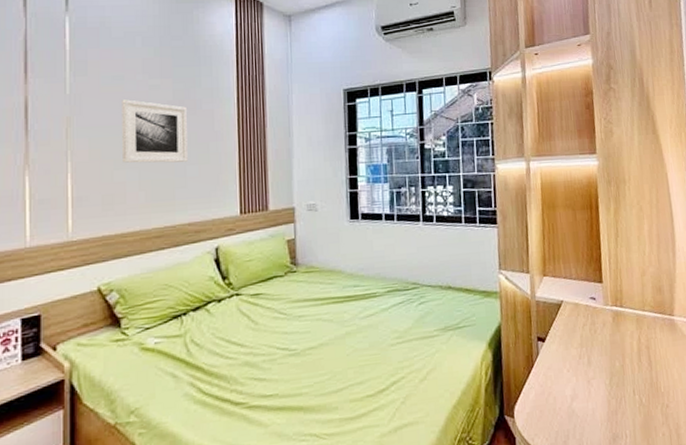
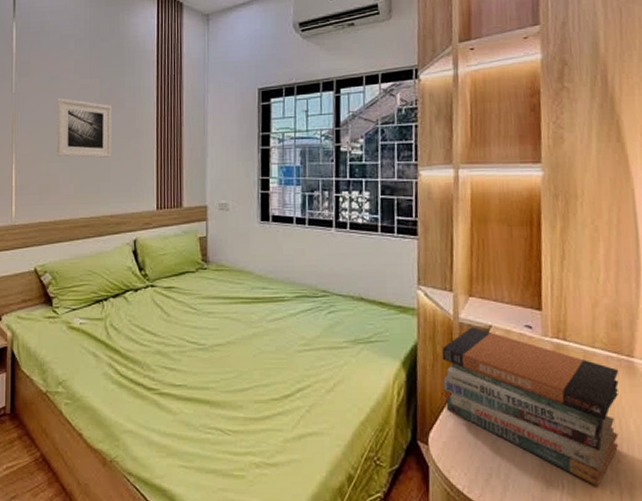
book stack: none [522,303,667,431] -> present [441,327,619,486]

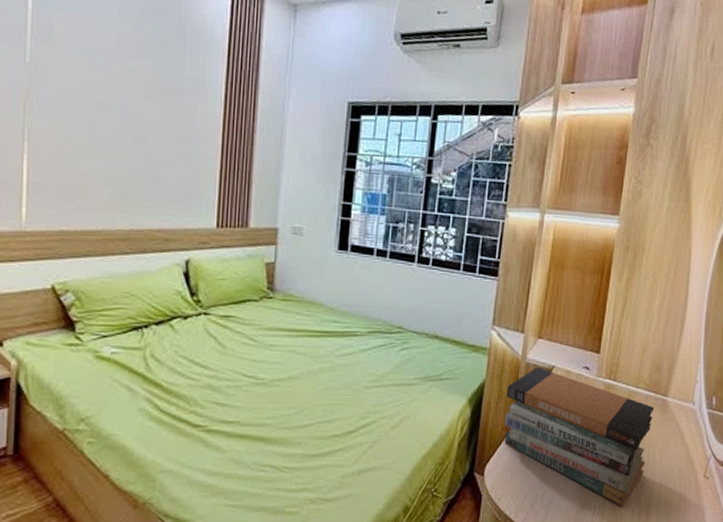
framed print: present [57,98,113,158] -> none [88,77,167,160]

